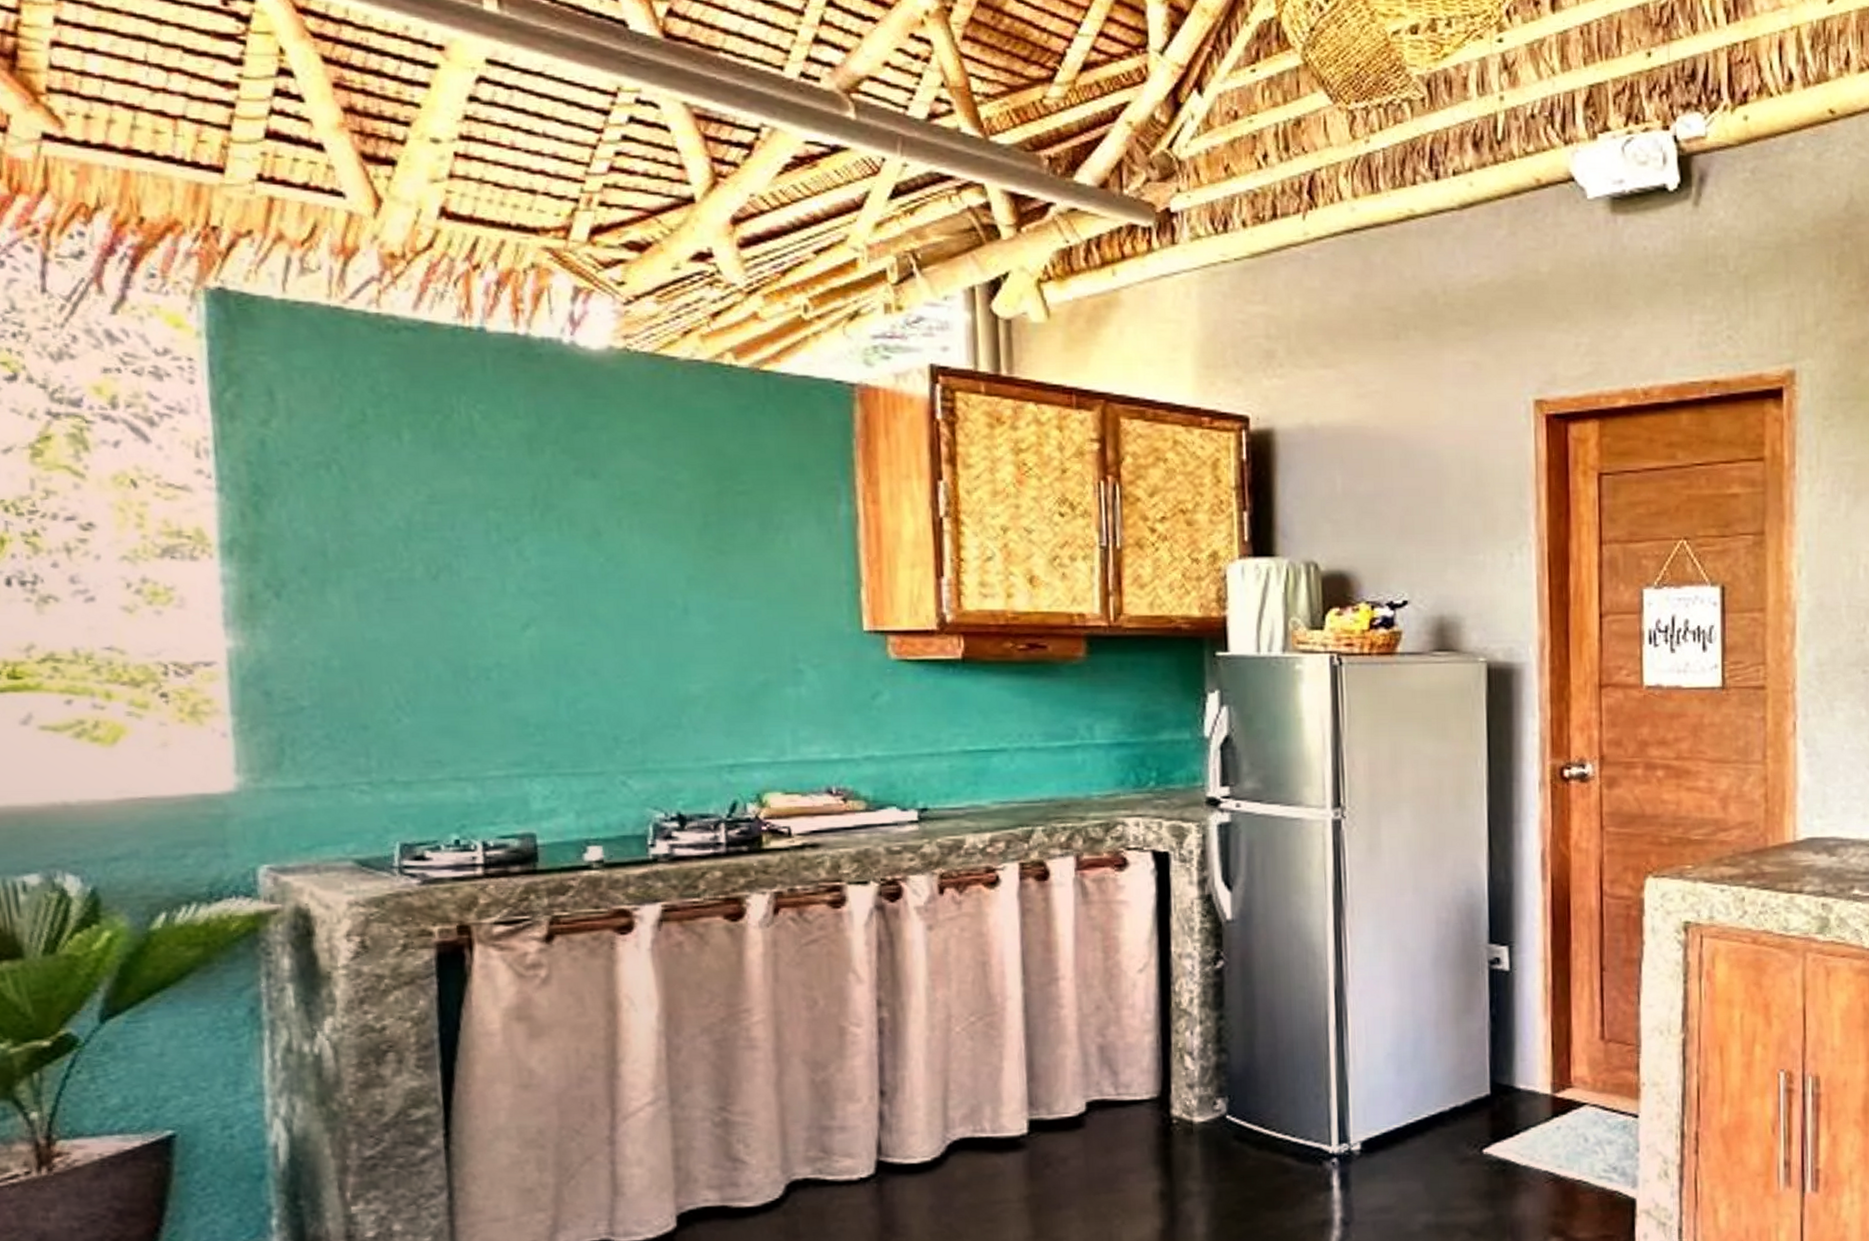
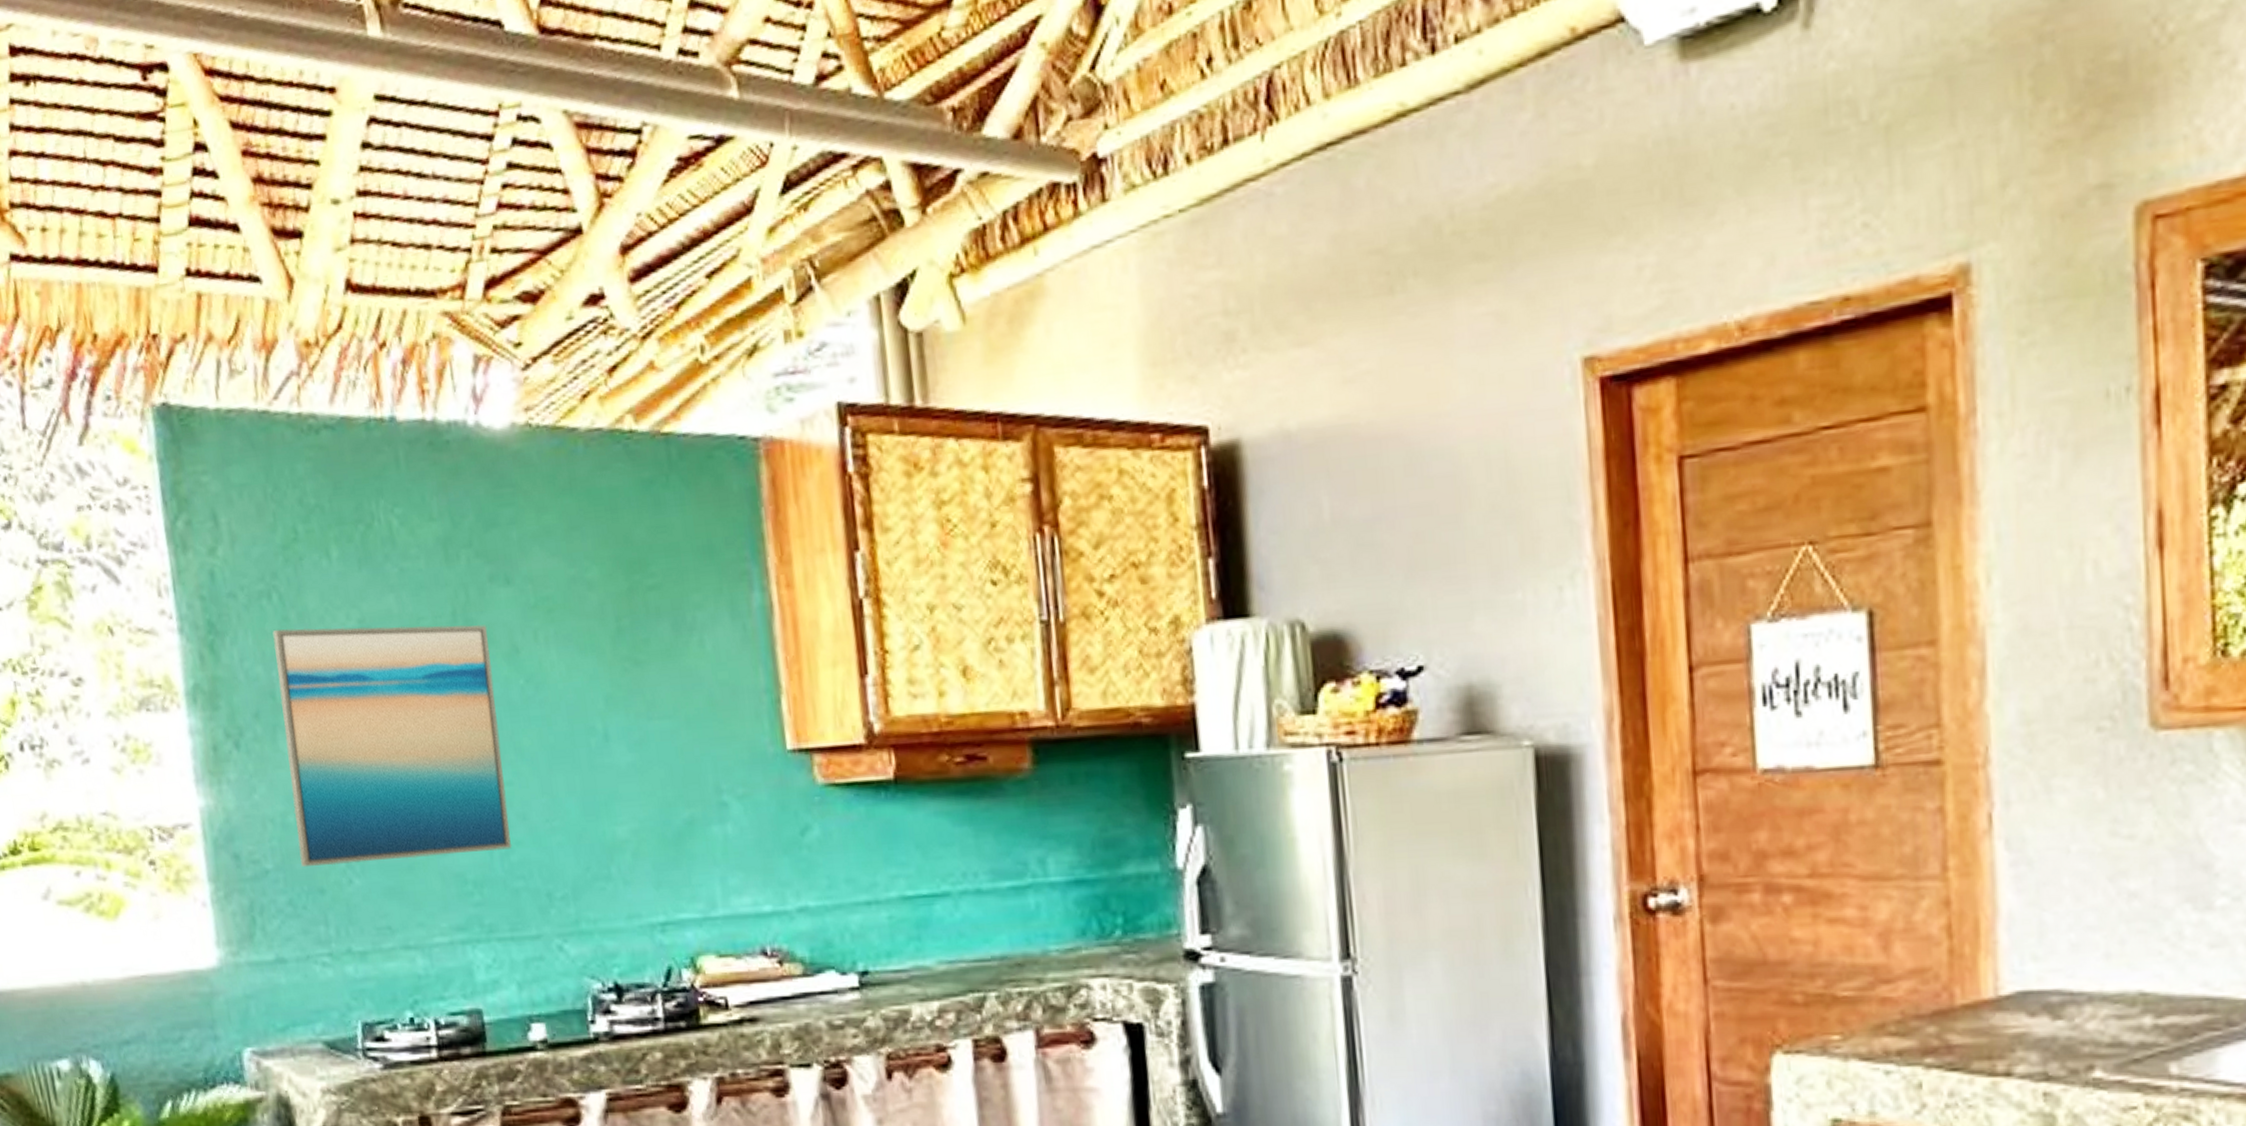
wall art: none [329,496,580,706] -> present [272,625,512,866]

